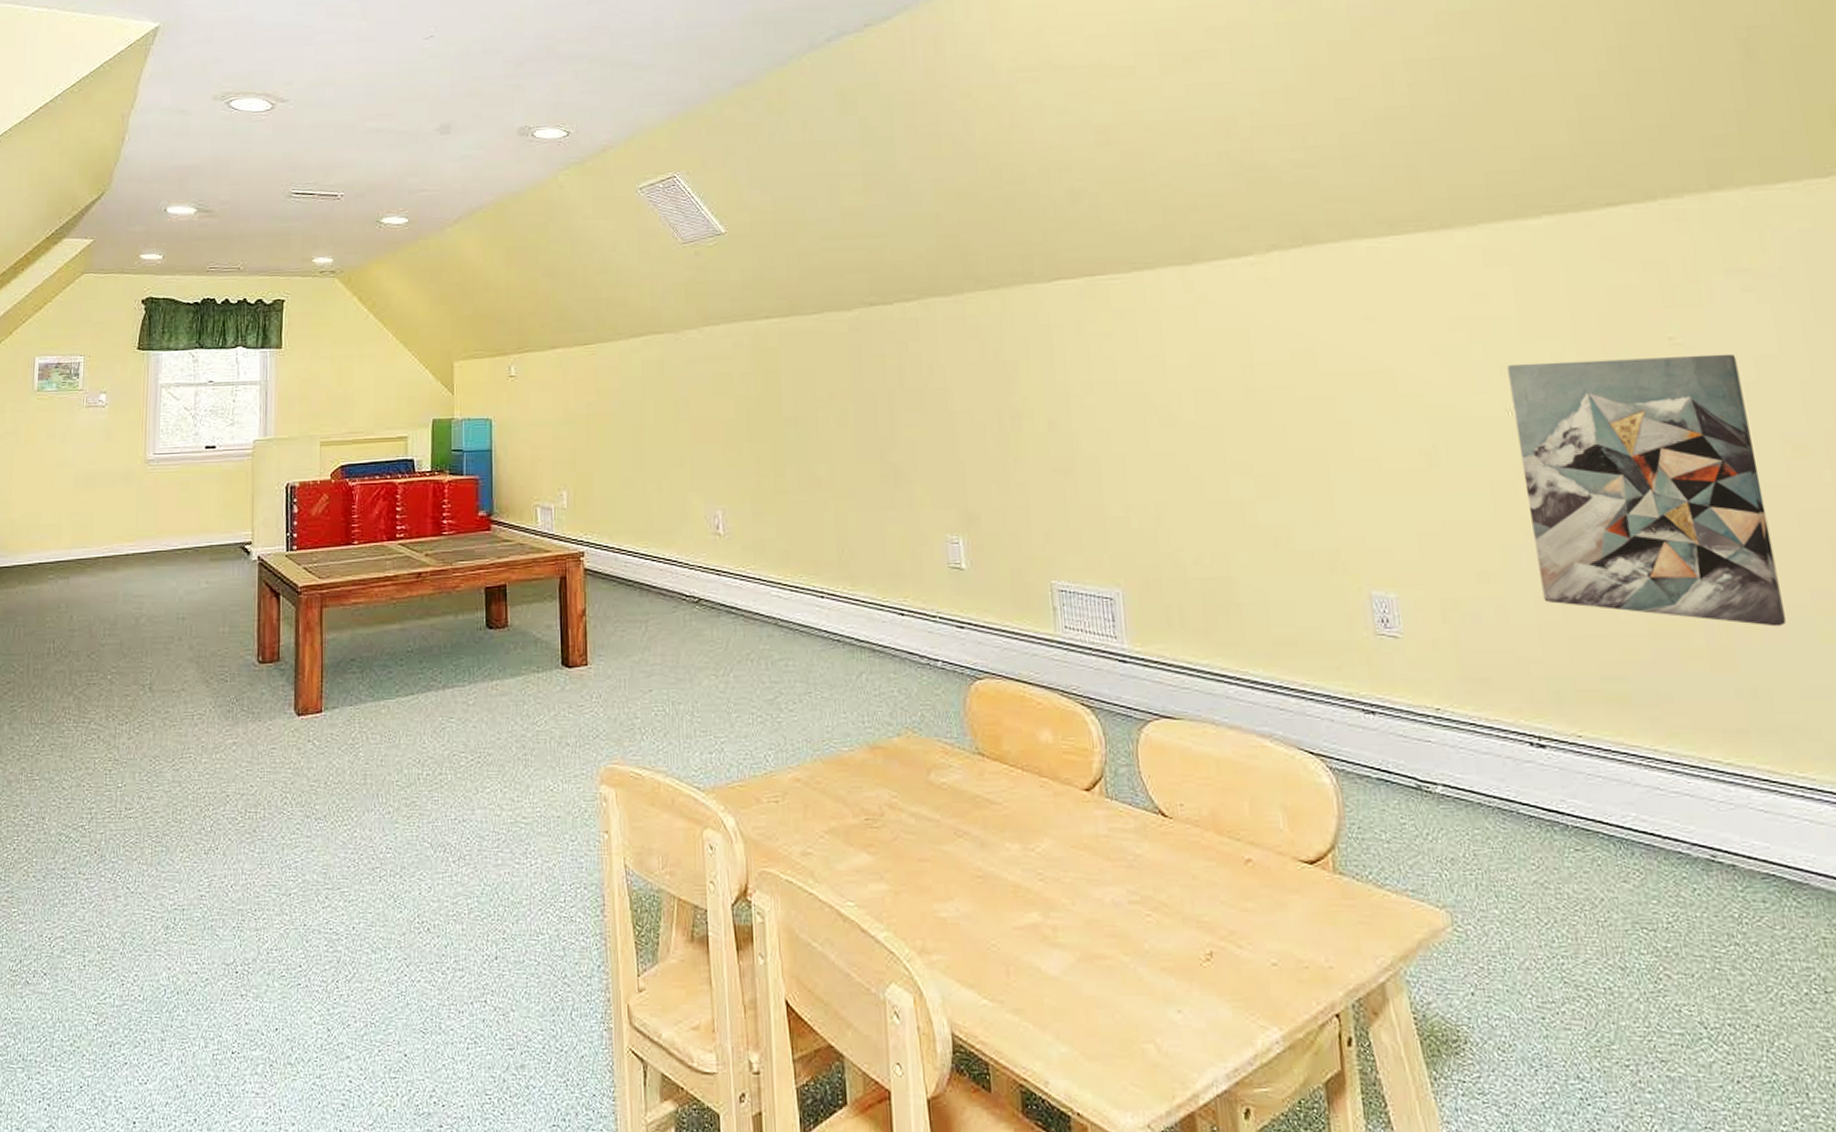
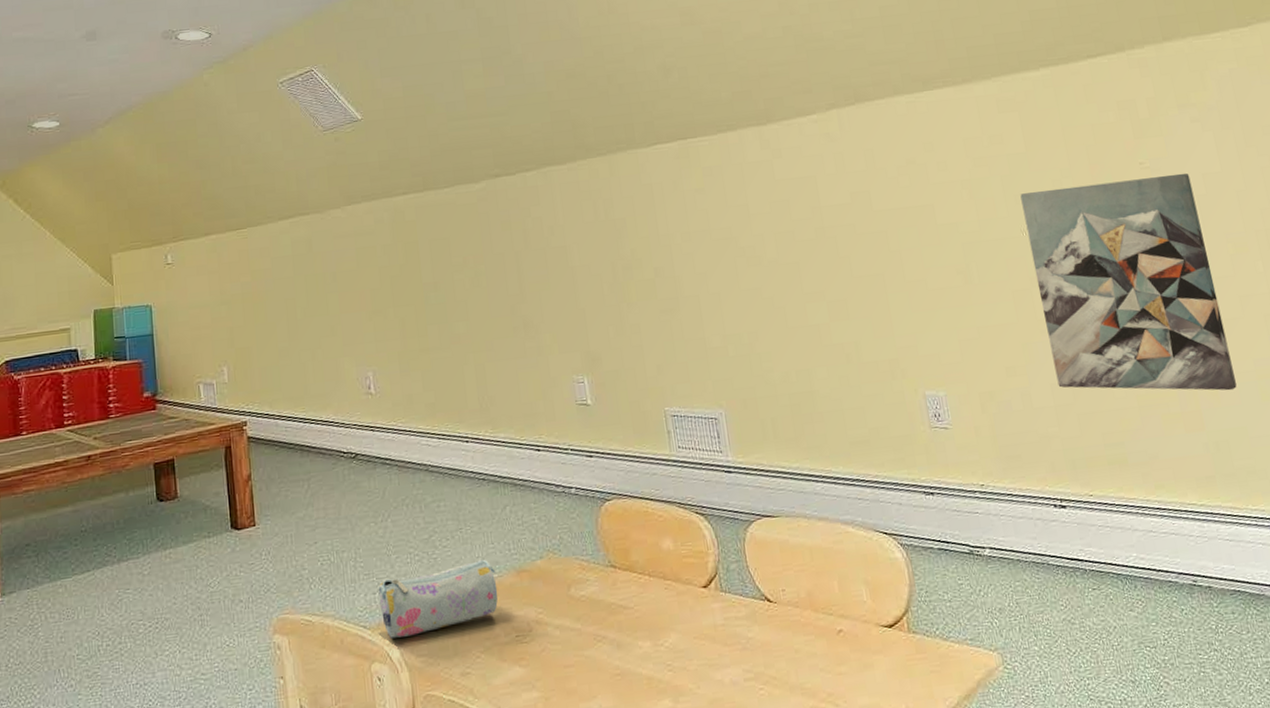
pencil case: none [715,729,848,804] -> present [378,559,499,638]

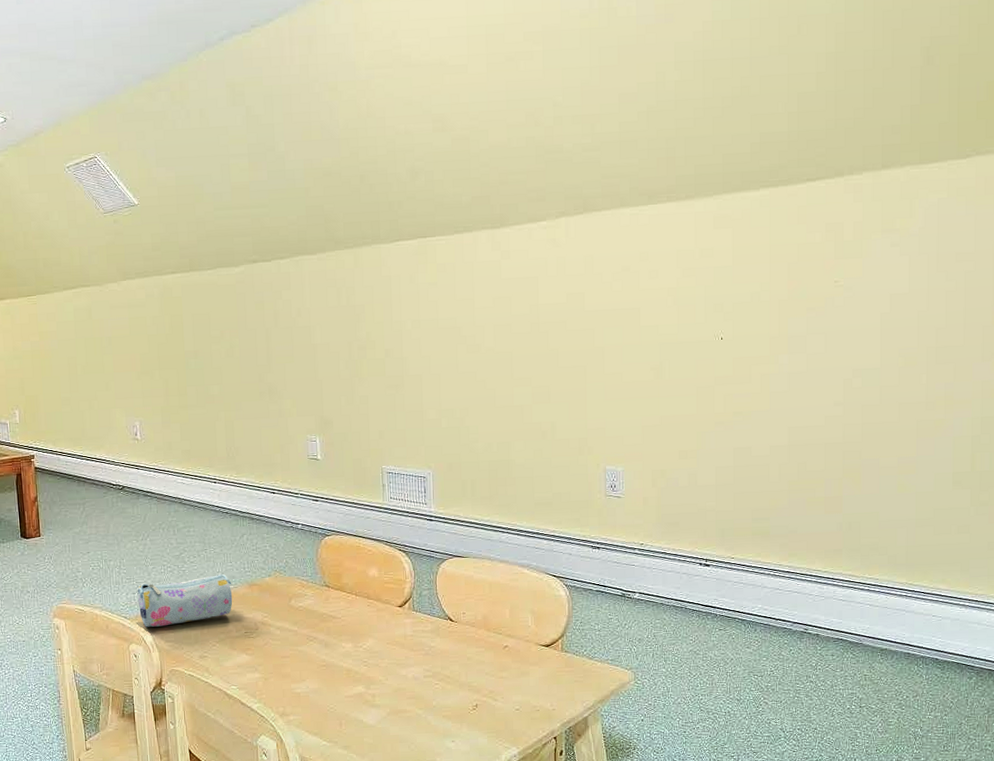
wall art: present [1020,173,1237,391] -> none [720,292,879,482]

